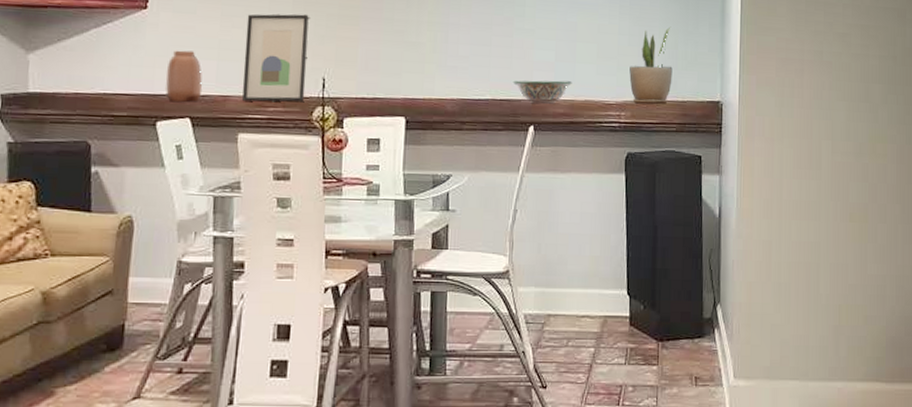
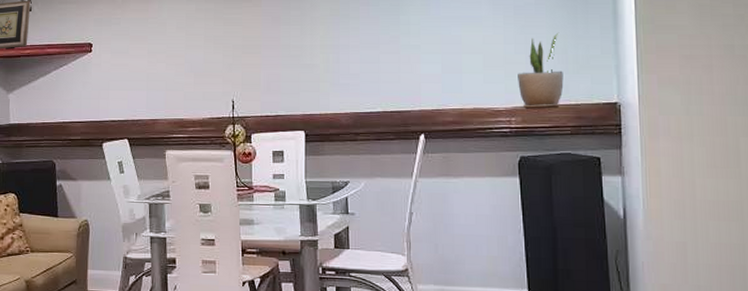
vase: present [165,50,202,103] -> none [108,84,136,127]
picture frame: present [242,14,310,102] -> none [168,47,219,123]
decorative bowl: present [514,80,571,105] -> none [403,91,459,114]

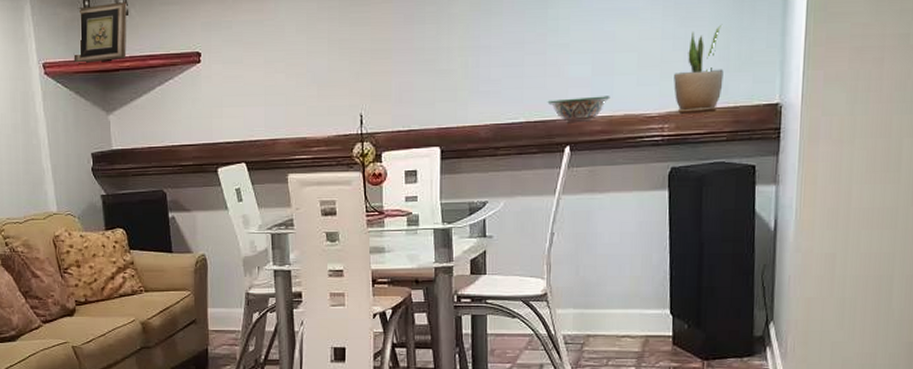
decorative bowl: none [403,91,459,114] -> present [548,96,609,123]

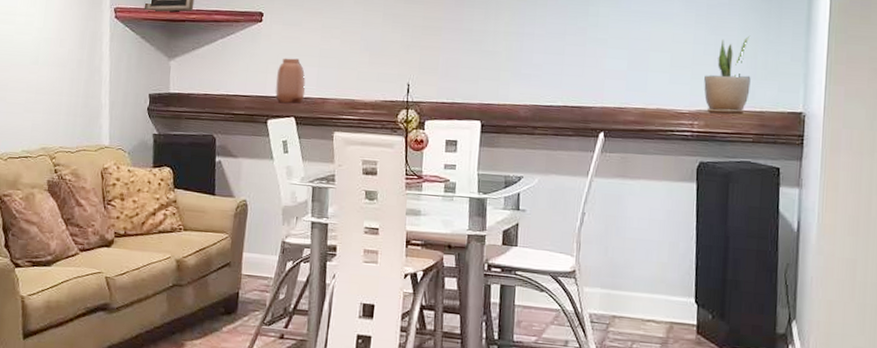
vase: none [221,99,253,149] -> present [275,58,305,104]
decorative bowl: present [548,96,609,123] -> none [585,88,643,112]

